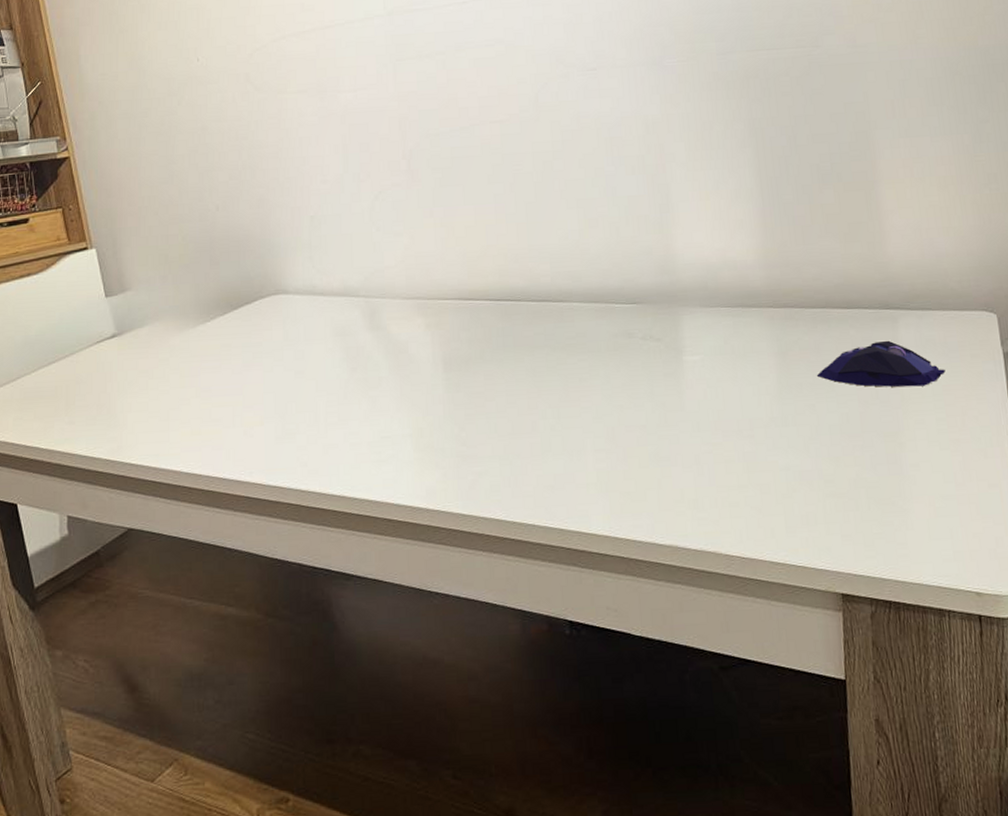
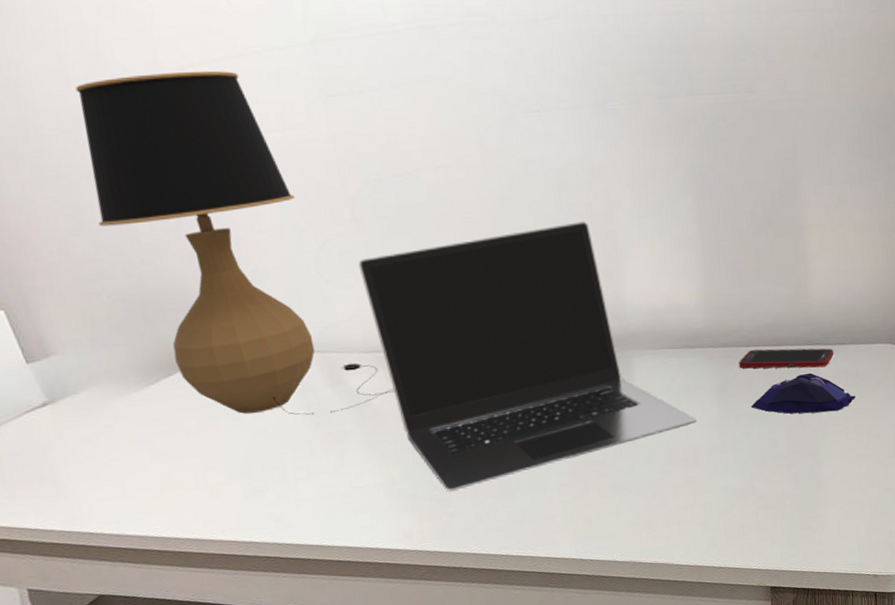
table lamp: none [186,41,432,359] -> present [75,70,395,415]
laptop: none [409,174,754,448] -> present [358,221,697,492]
cell phone: none [803,311,917,336] -> present [739,348,834,369]

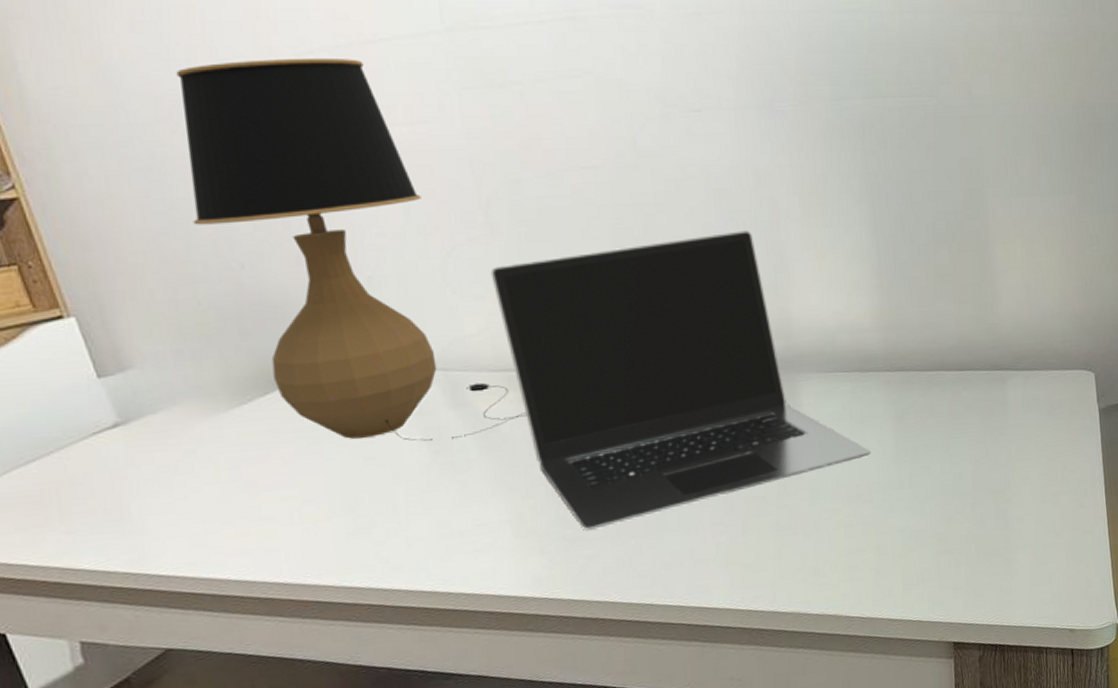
cell phone: present [739,348,834,369] -> none [918,374,1024,396]
computer mouse: present [750,372,856,414] -> none [931,400,1048,446]

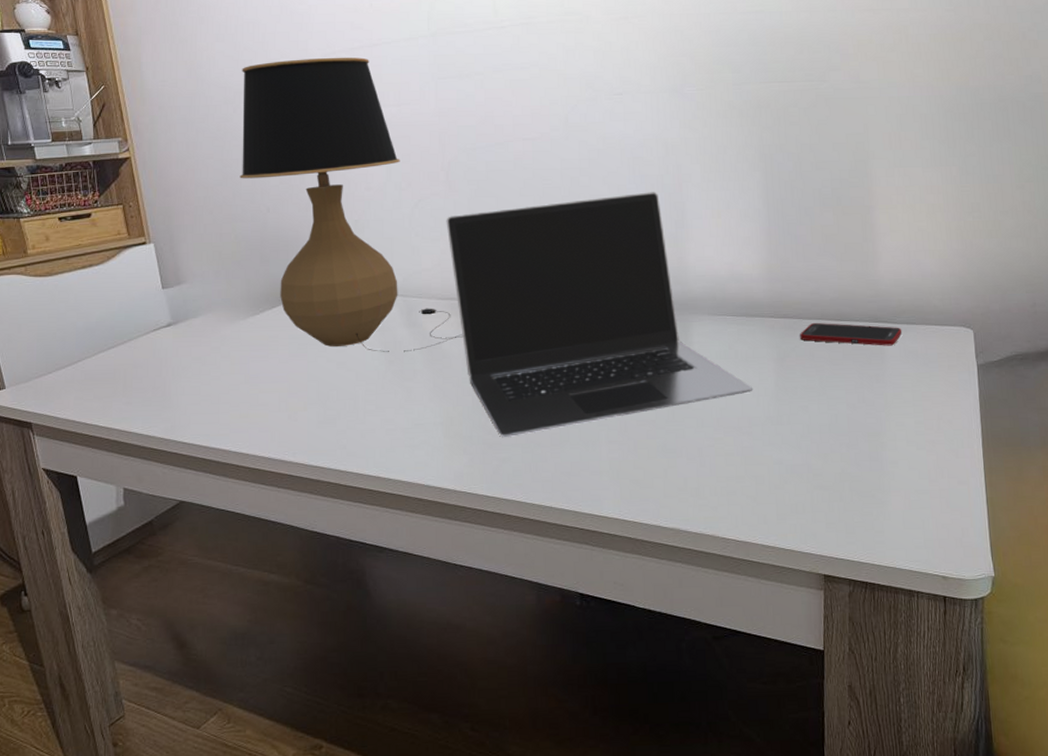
cell phone: none [918,374,1024,396] -> present [800,322,903,346]

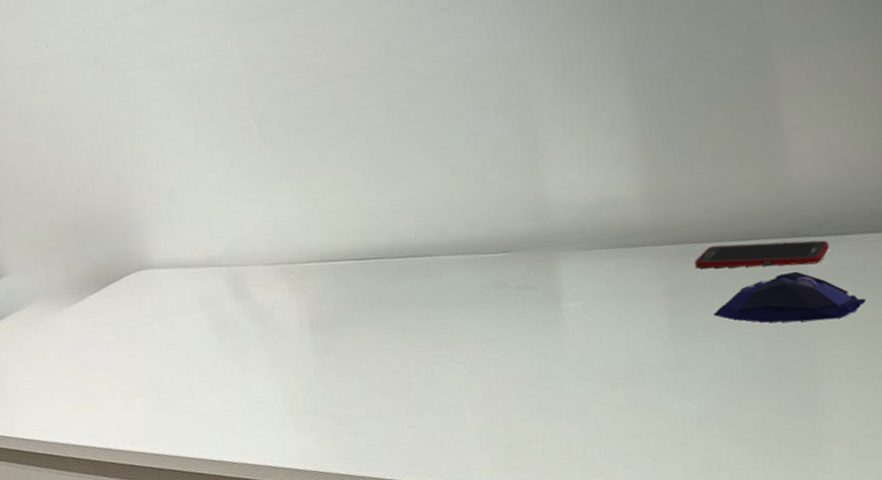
table lamp: present [239,57,463,352] -> none [35,13,297,328]
laptop: present [446,192,753,437] -> none [264,115,642,409]
computer mouse: none [810,350,925,393] -> present [713,271,866,323]

